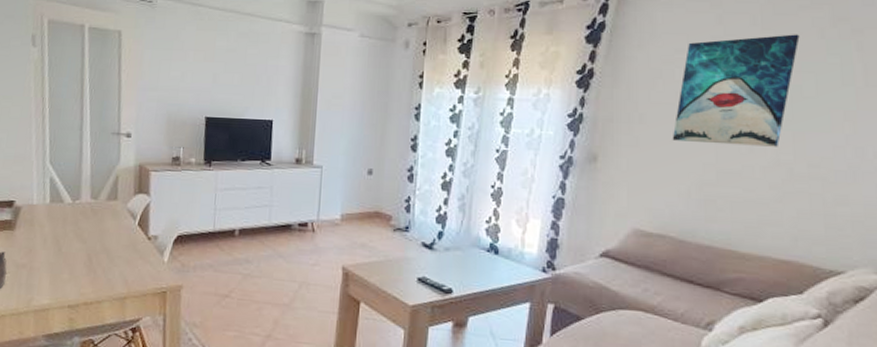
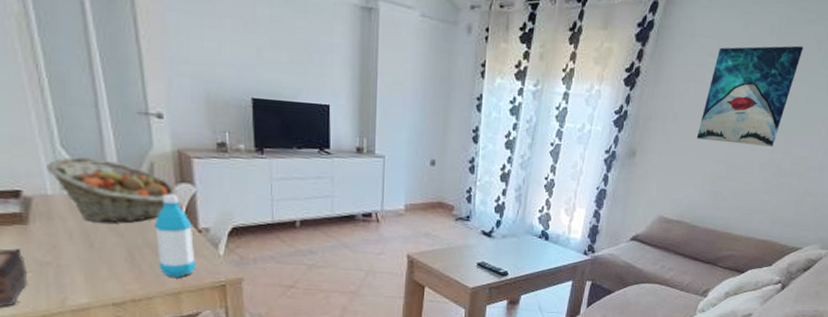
fruit basket: none [36,172,135,229] -> present [46,157,177,223]
water bottle: none [111,203,144,283] -> present [154,194,196,277]

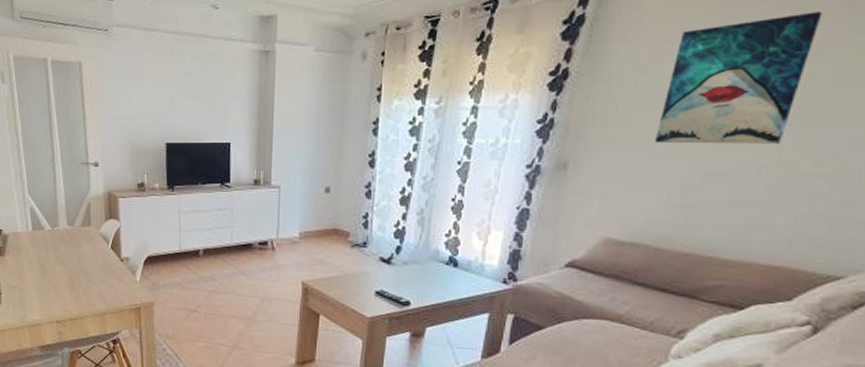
fruit basket: present [46,157,177,223] -> none [18,201,107,254]
water bottle: present [154,194,196,277] -> none [89,229,118,300]

